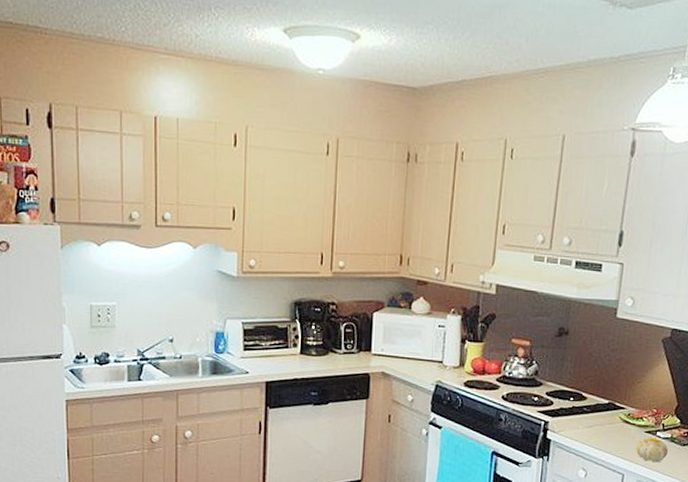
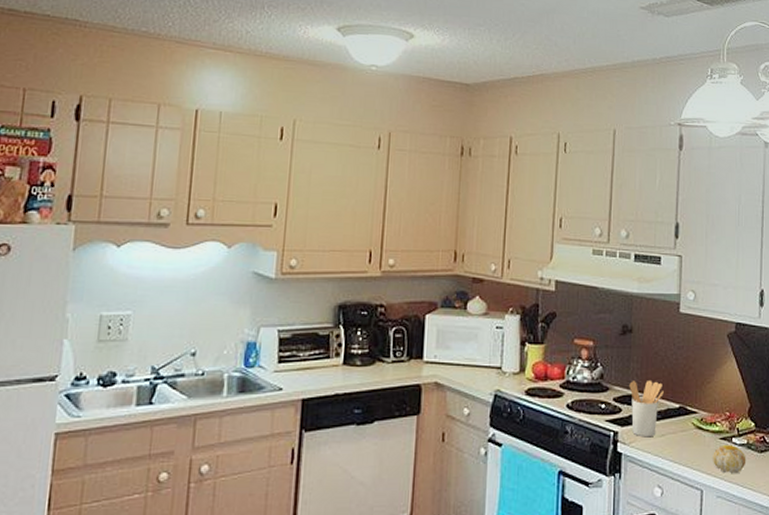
utensil holder: none [562,377,595,428] -> present [629,379,664,438]

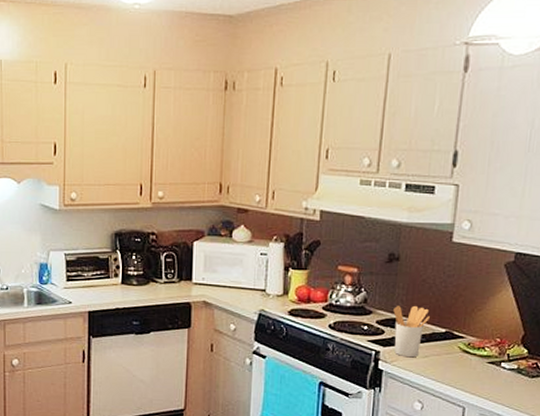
fruit: present [713,445,746,473] -> none [478,369,515,394]

